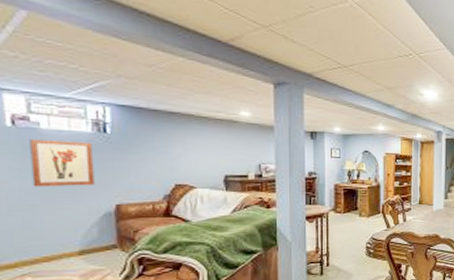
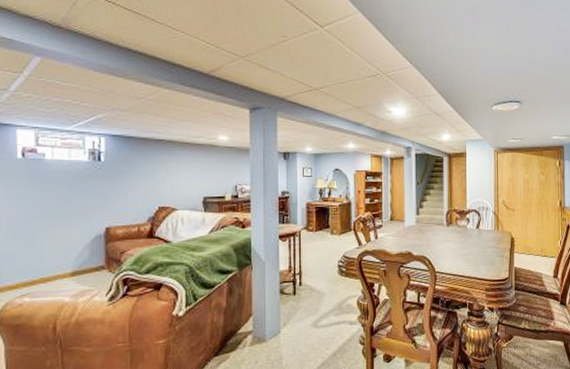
wall art: present [29,138,95,187] -> none [36,168,88,213]

